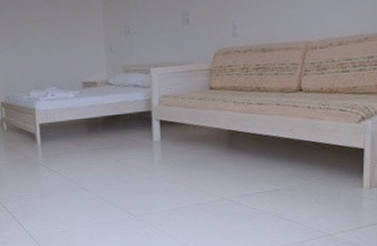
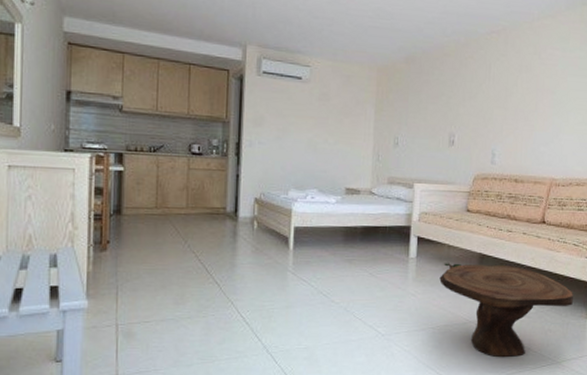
side table: none [187,139,343,233] -> present [439,263,573,358]

